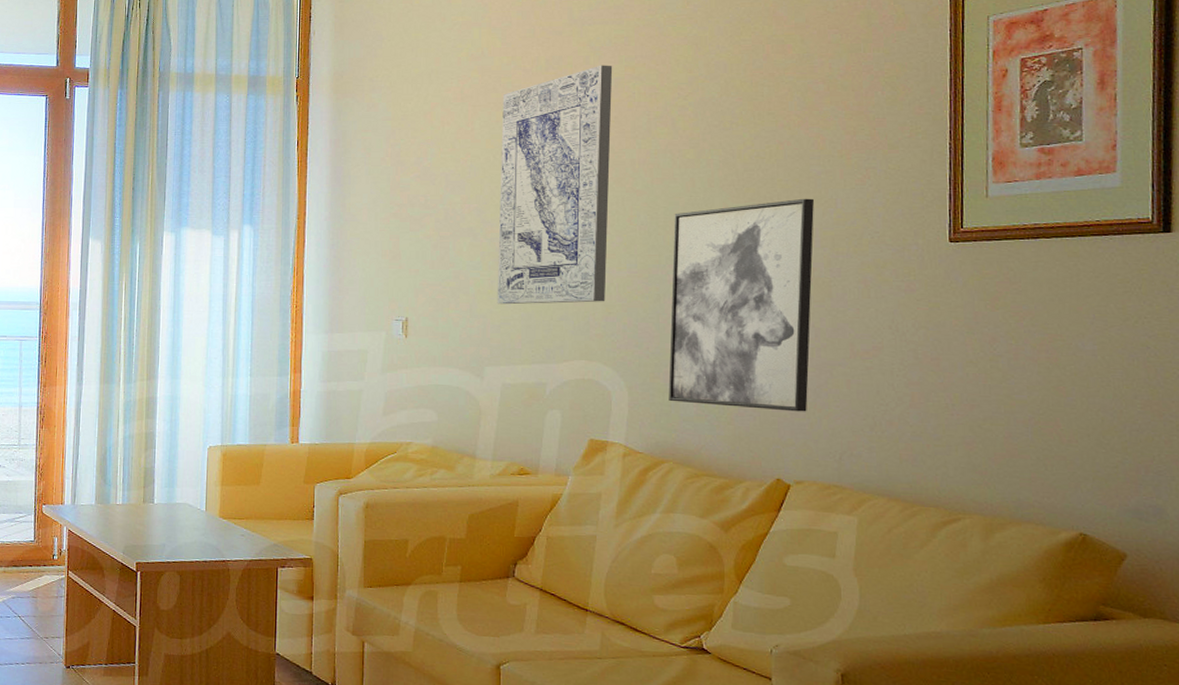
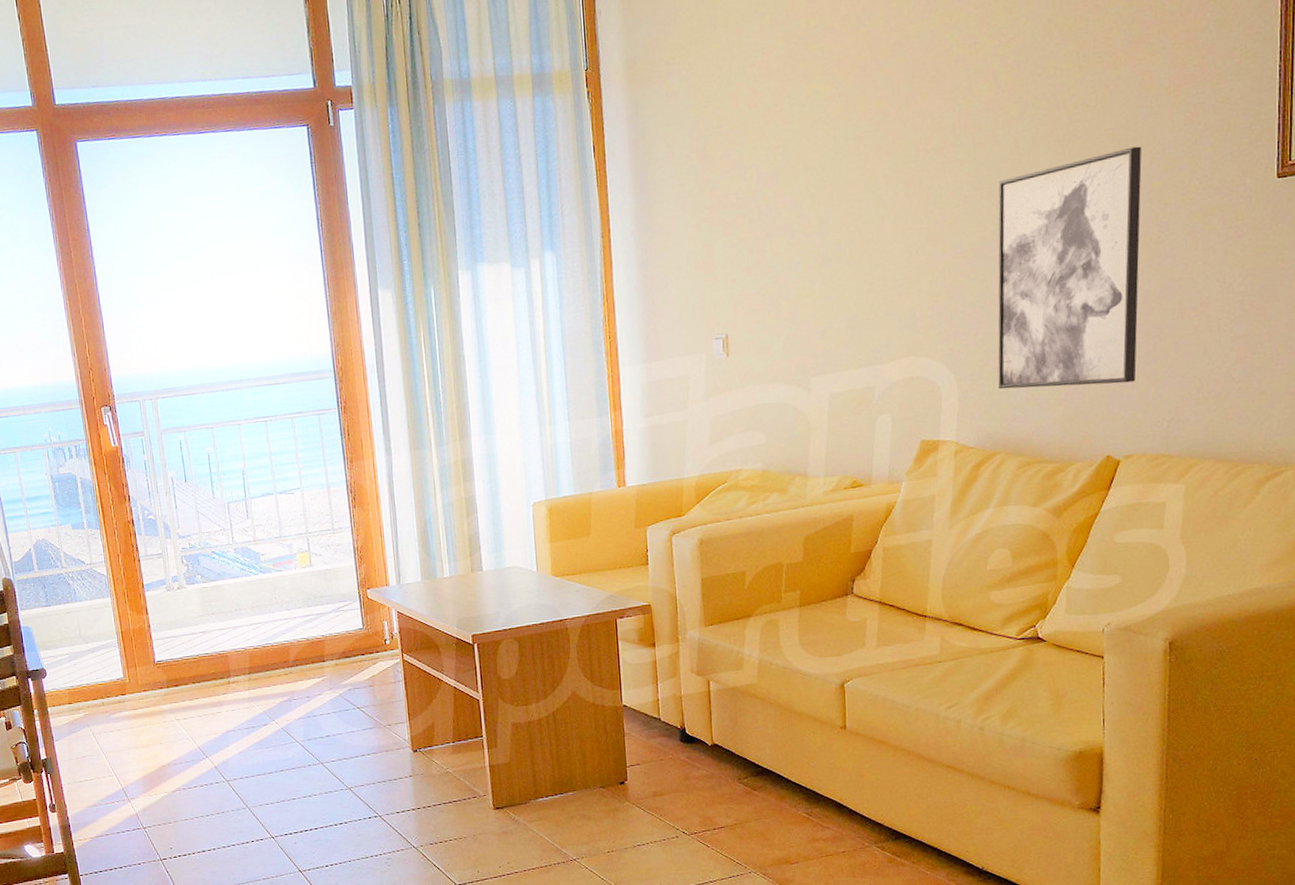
wall art: present [497,65,613,305] -> none [812,15,931,307]

